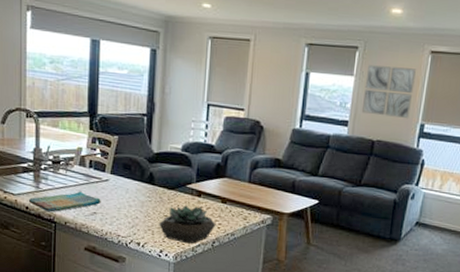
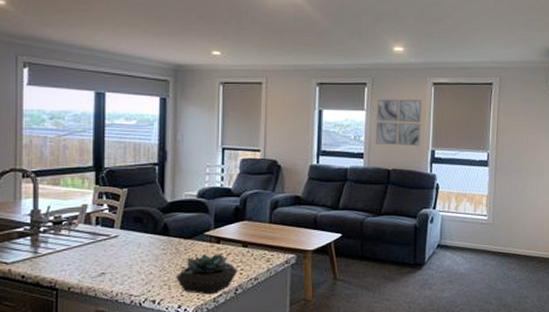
dish towel: present [28,191,101,212] -> none [24,251,110,279]

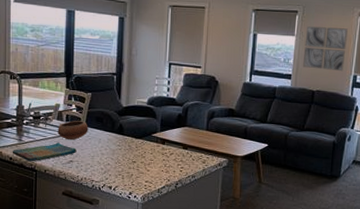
dish towel: none [24,251,110,279] -> present [12,142,77,162]
bowl: none [85,223,125,247] -> present [58,120,88,140]
succulent plant: present [176,254,238,295] -> none [128,152,179,186]

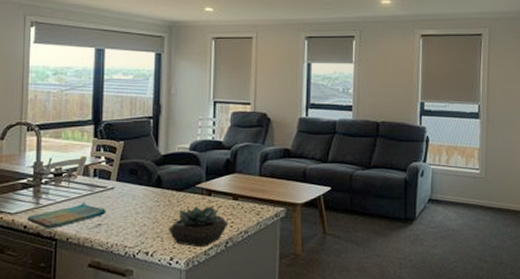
bowl: present [58,120,88,140] -> none [83,175,120,198]
succulent plant: none [128,152,179,186] -> present [168,206,229,248]
wall art: present [302,26,348,72] -> none [363,52,410,99]

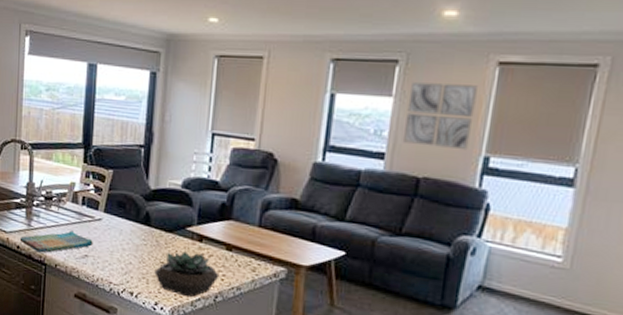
wall art: none [363,52,410,99] -> present [402,82,478,151]

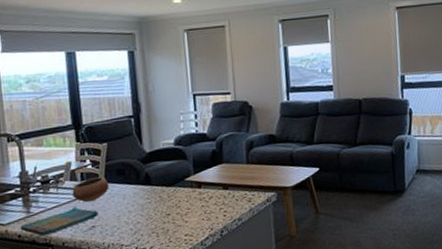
bowl: none [71,204,108,229] -> present [72,177,109,202]
succulent plant: present [154,251,220,298] -> none [162,198,222,239]
wall art: present [402,82,478,151] -> none [340,26,389,75]

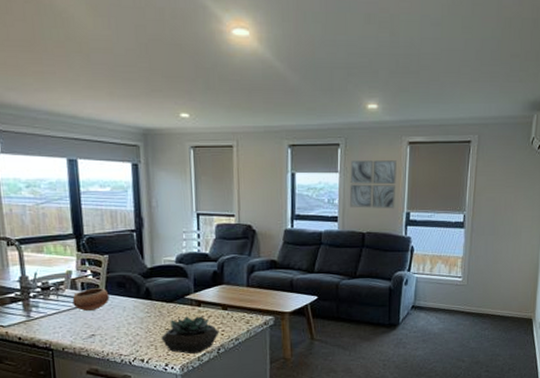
dish towel: present [19,207,99,236] -> none [20,315,98,340]
succulent plant: none [162,198,222,239] -> present [161,316,220,354]
wall art: none [340,26,389,75] -> present [349,160,396,209]

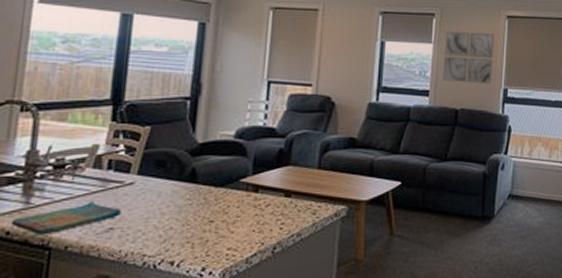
dish towel: none [20,315,98,340] -> present [10,201,122,236]
bowl: present [72,288,110,311] -> none [92,167,143,196]
succulent plant: present [161,316,220,354] -> none [201,205,278,255]

